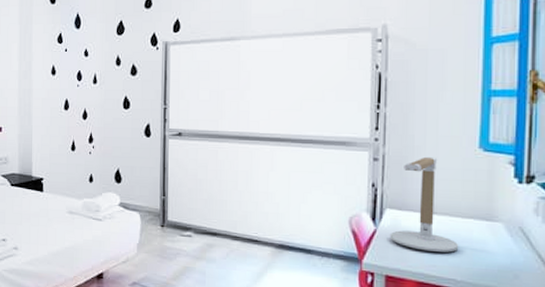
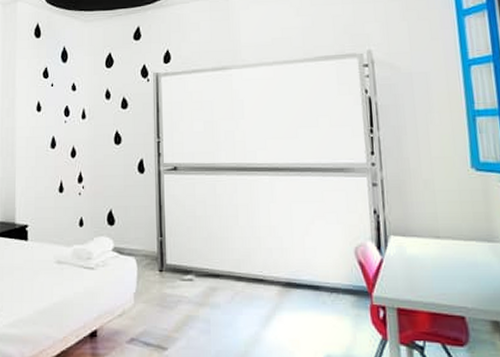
desk lamp: present [389,156,459,252] -> none [396,179,466,278]

